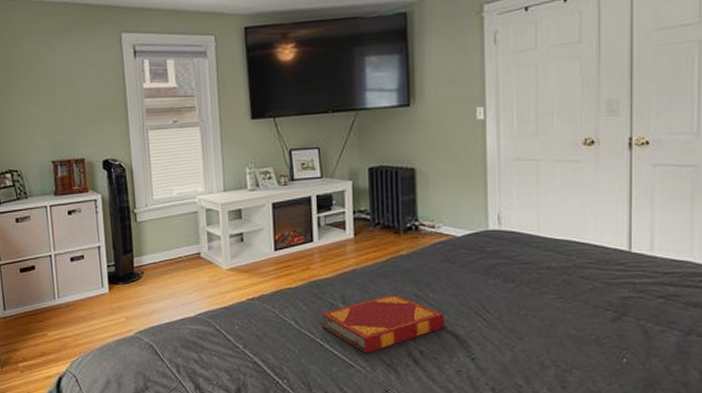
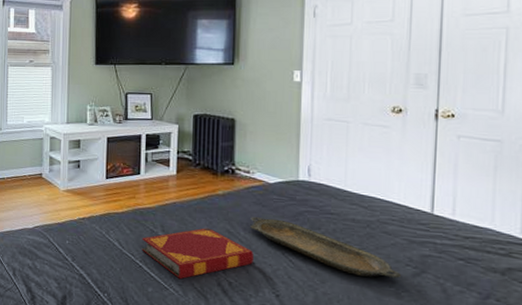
serving tray: none [439,275,600,327] -> present [250,217,401,279]

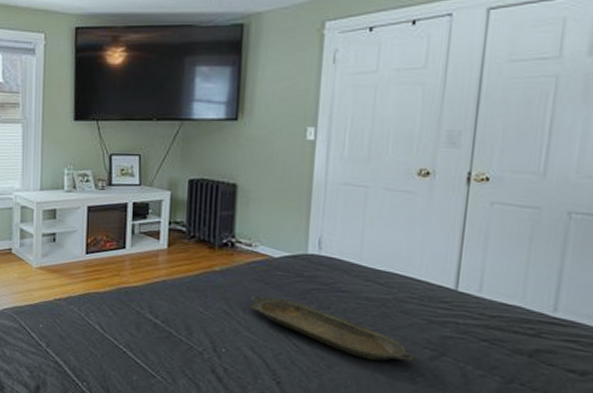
hardback book: present [141,228,253,280] -> none [126,308,253,366]

